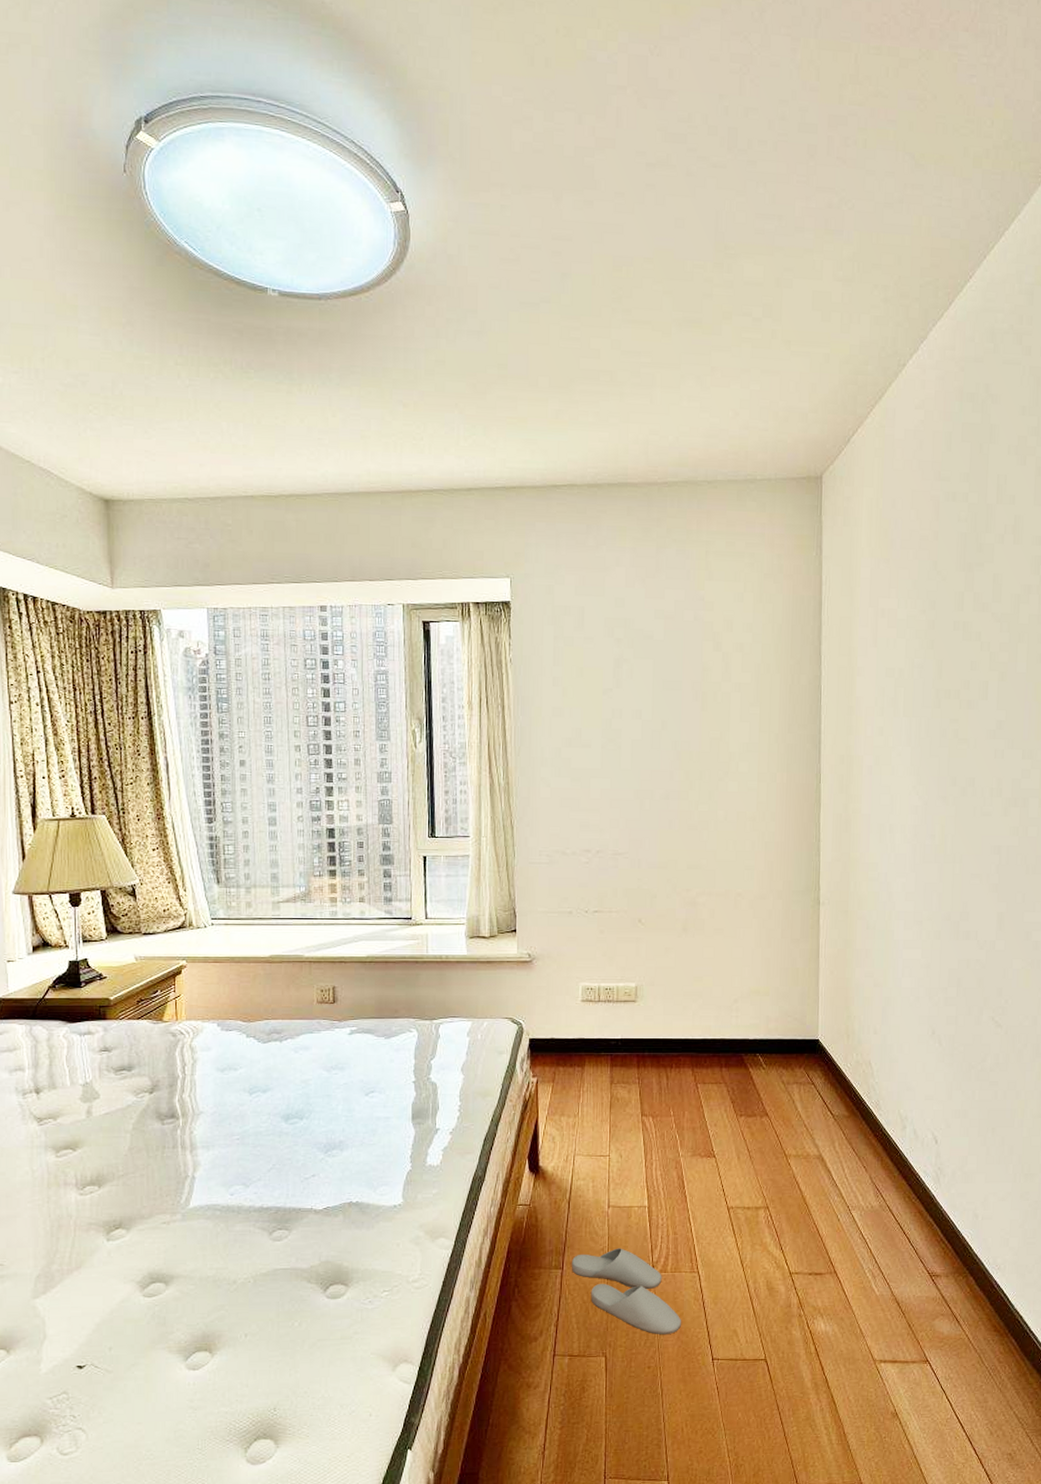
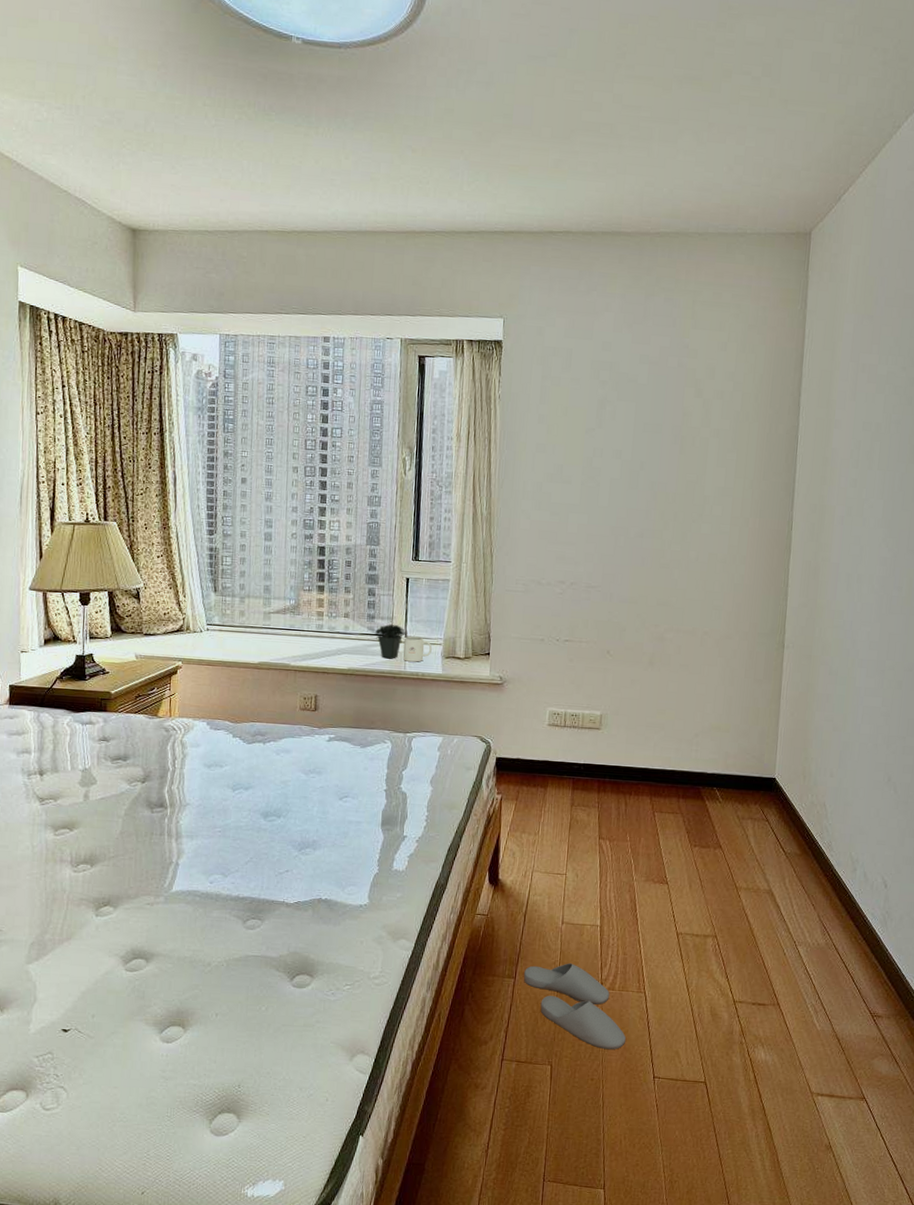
potted plant: none [392,879,429,943] -> present [374,600,410,659]
mug: none [424,917,455,944] -> present [403,636,432,662]

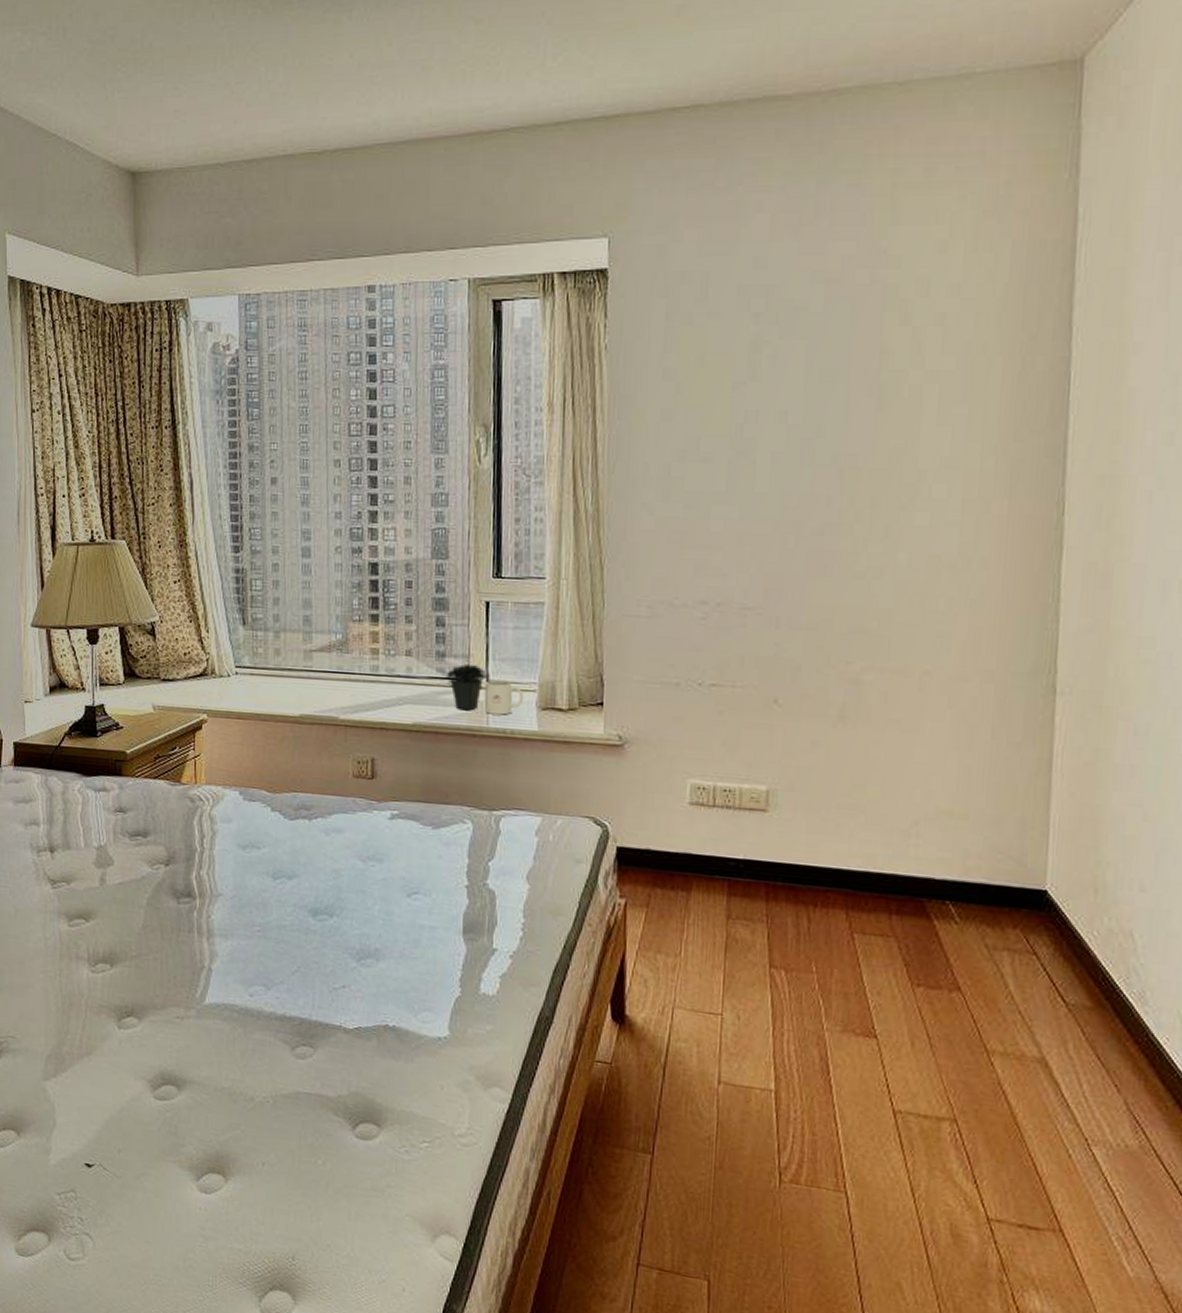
slippers: present [524,963,626,1050] -> none [665,1138,818,1269]

